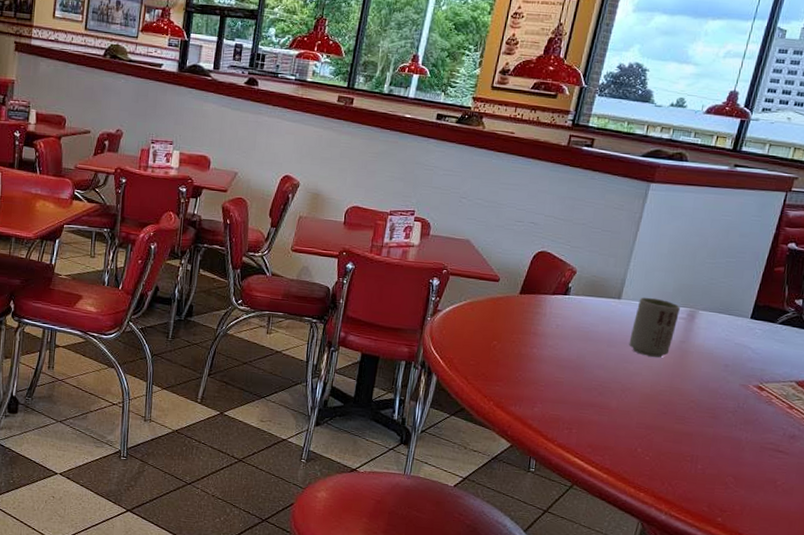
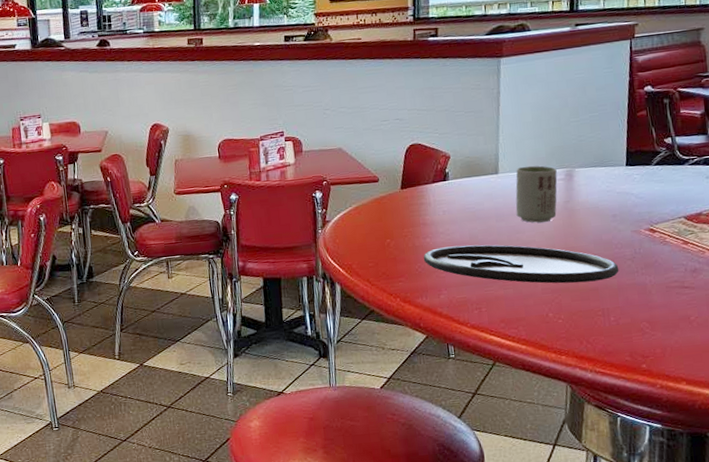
plate: none [525,360,719,427] -> present [423,244,619,284]

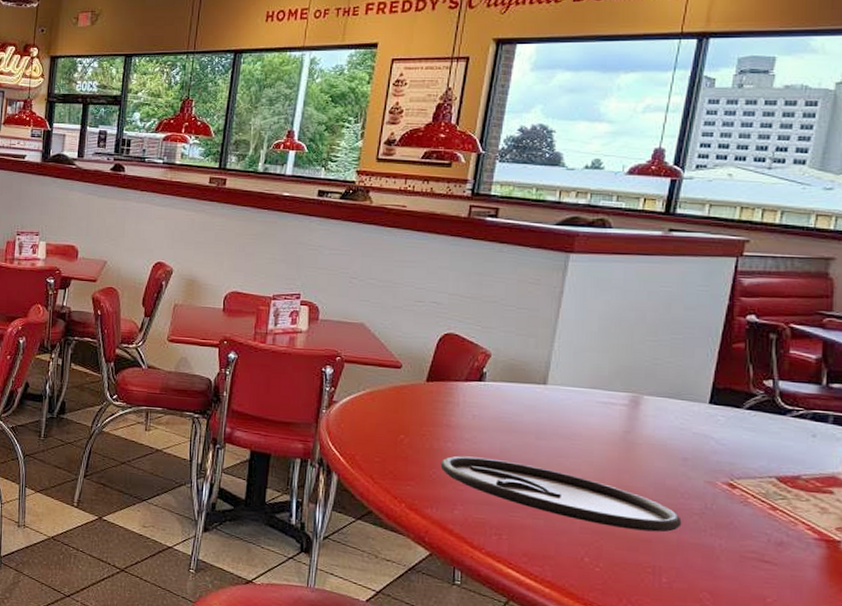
cup: present [515,165,558,223] -> none [561,381,620,451]

